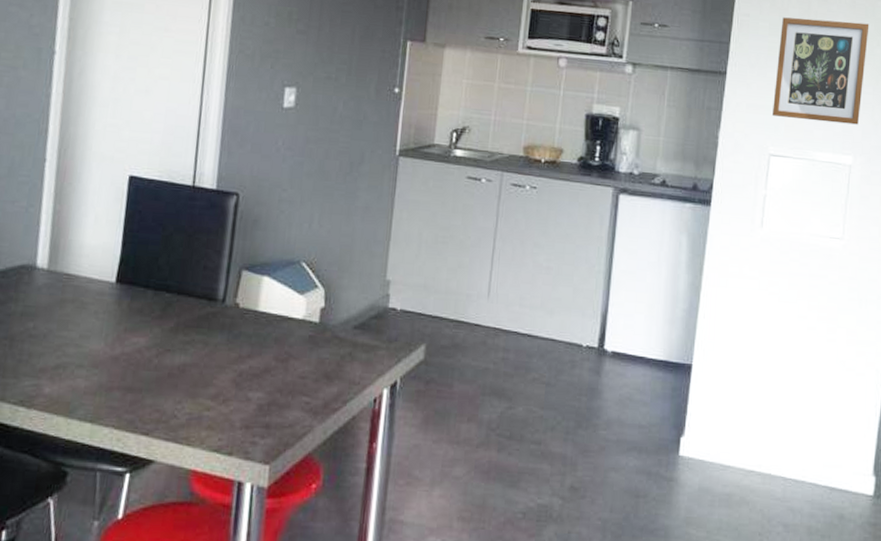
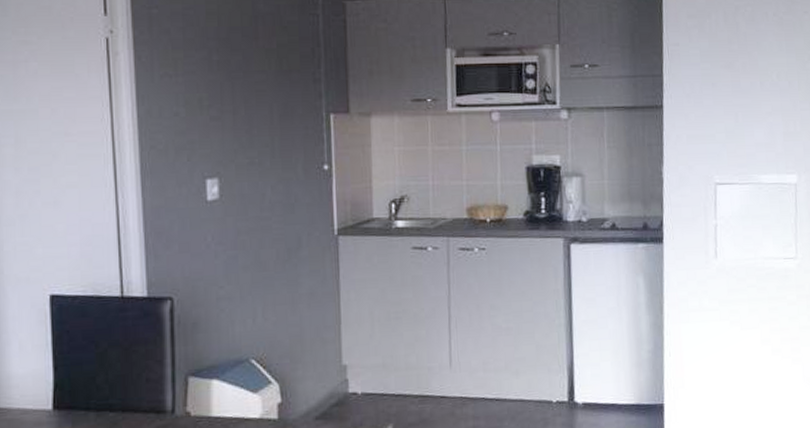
picture frame: present [772,17,870,125] -> none [712,39,800,144]

